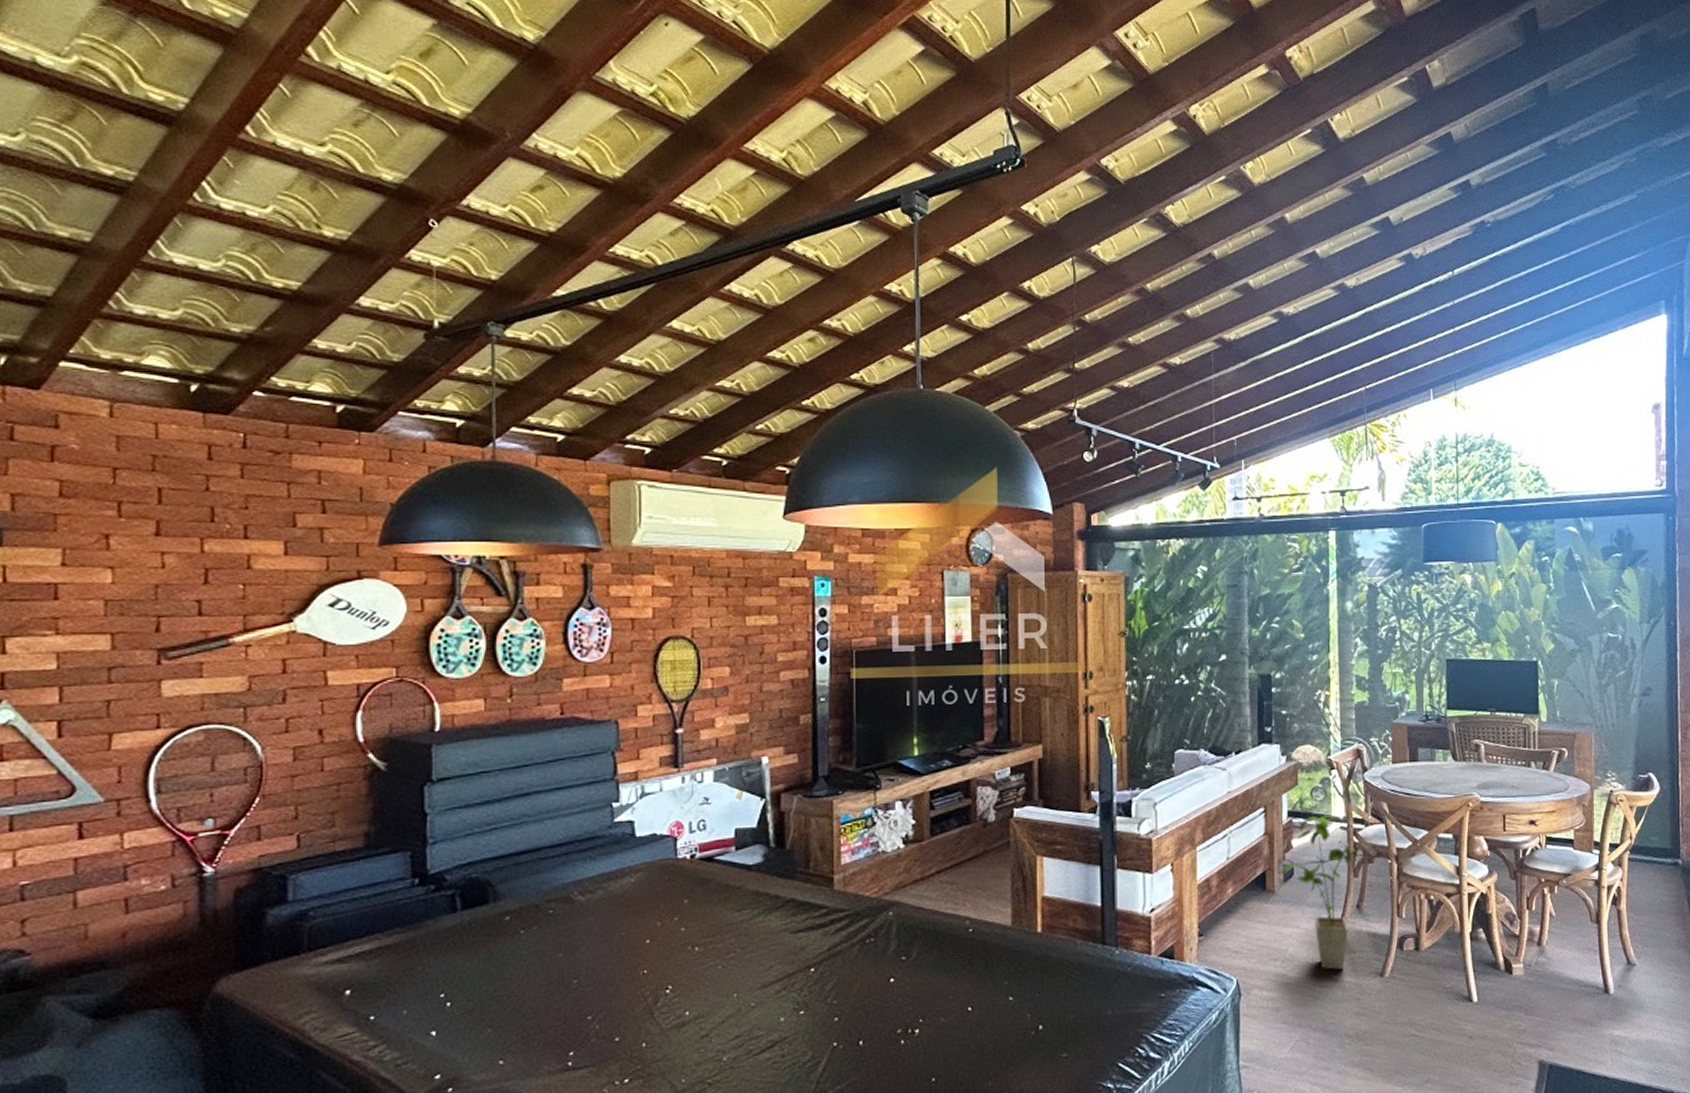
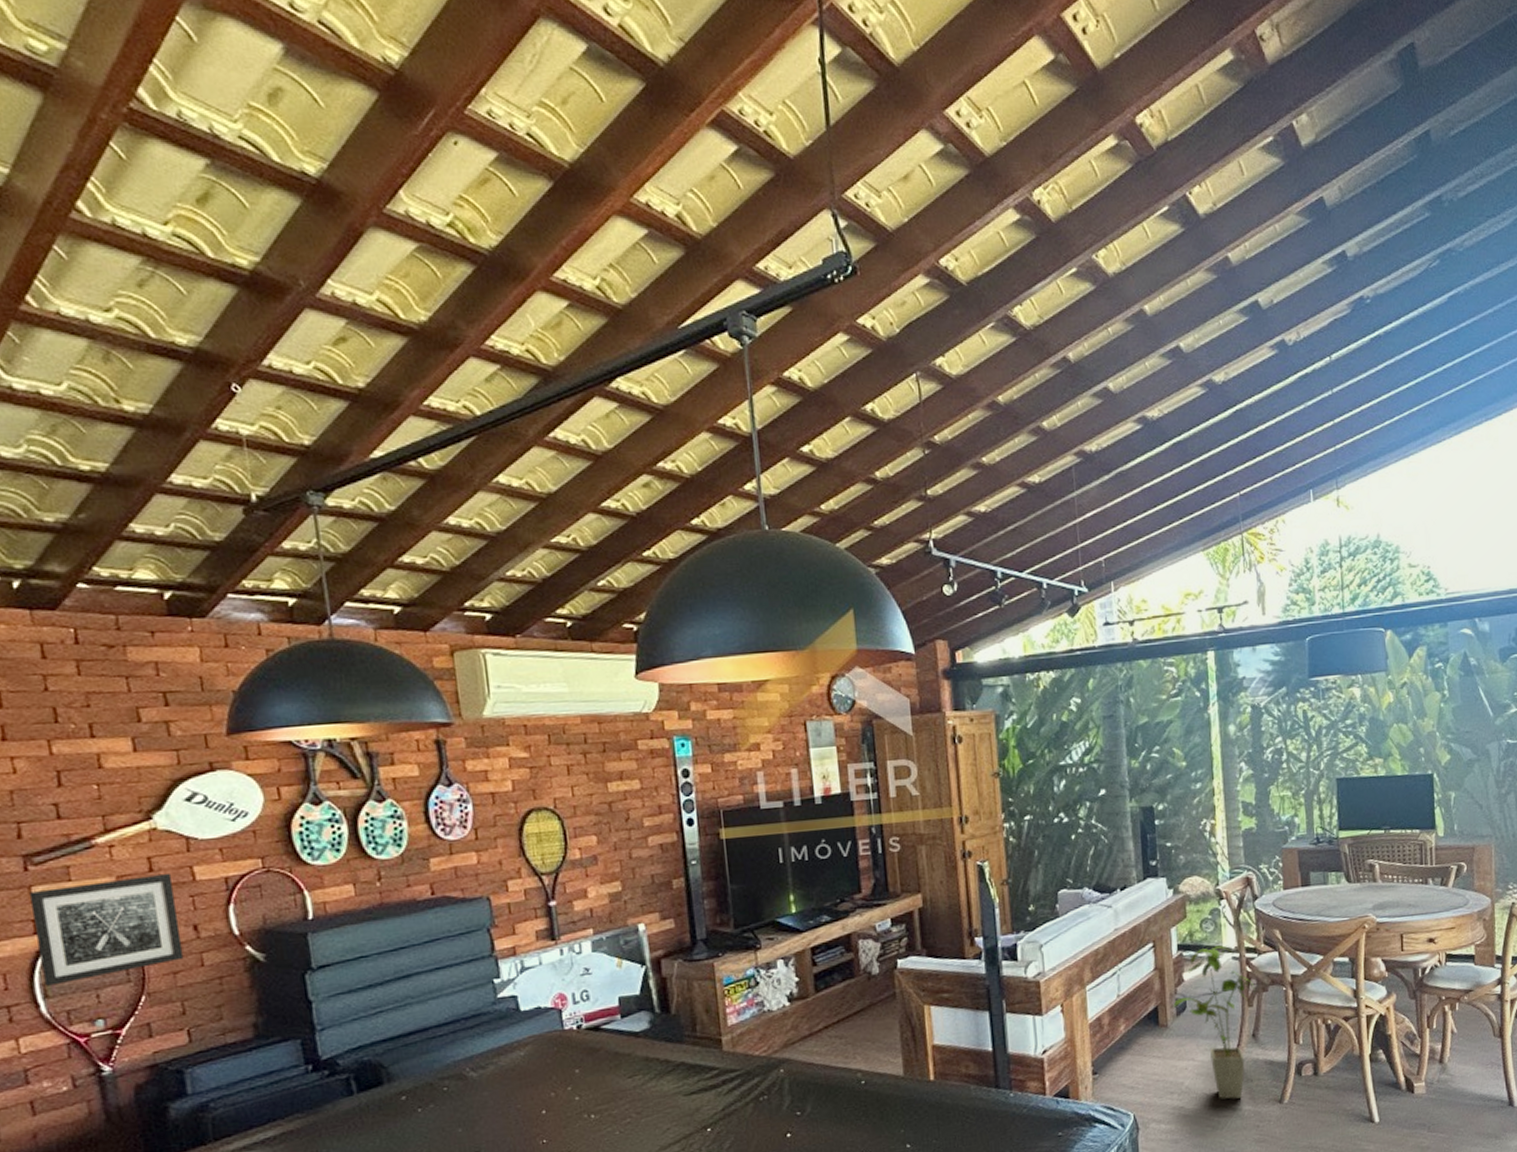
wall art: none [157,676,305,782] -> present [28,873,184,986]

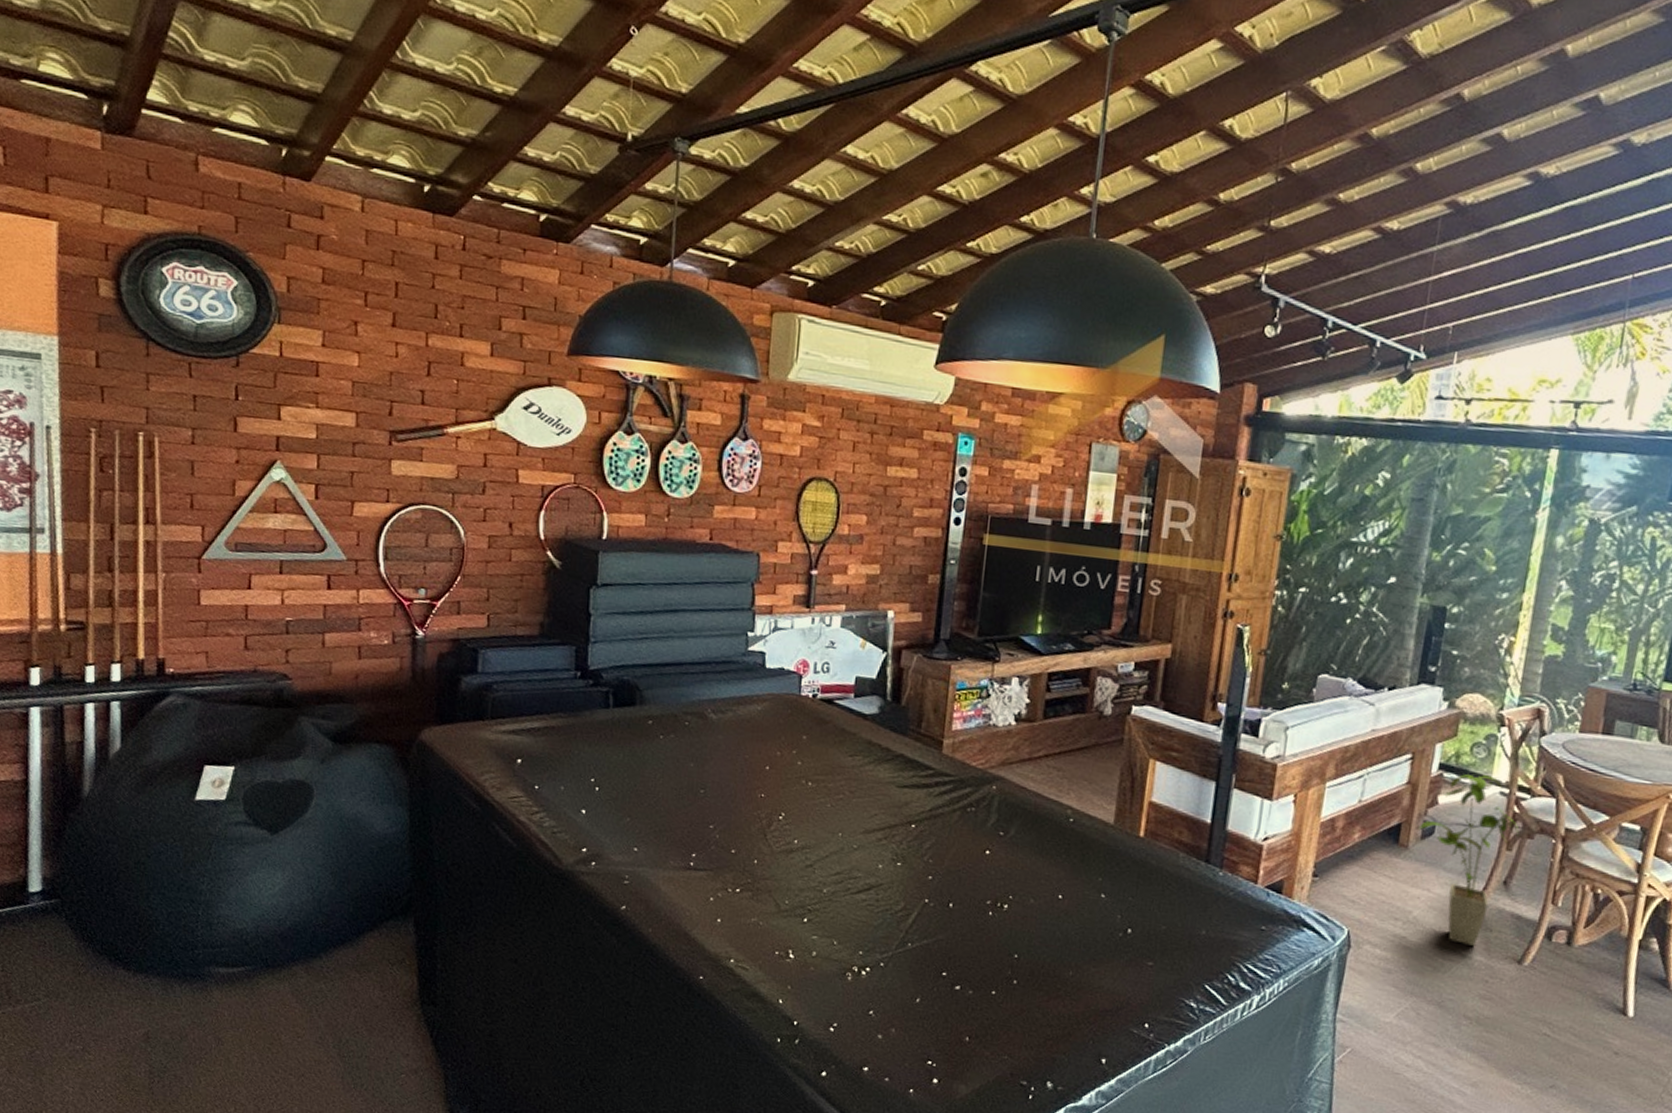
wall art: present [28,873,184,986] -> none [387,464,501,552]

